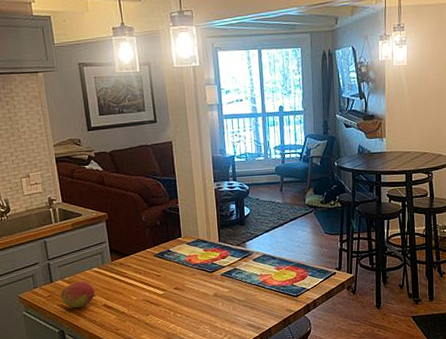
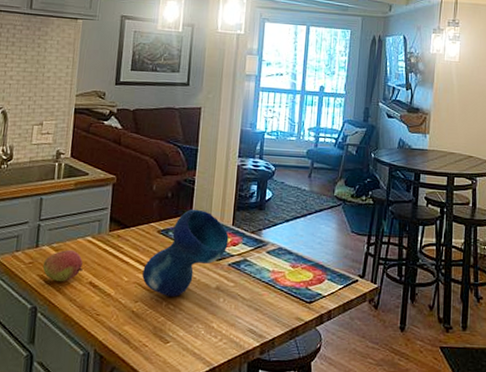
vase: none [148,232,218,308] -> present [142,209,229,298]

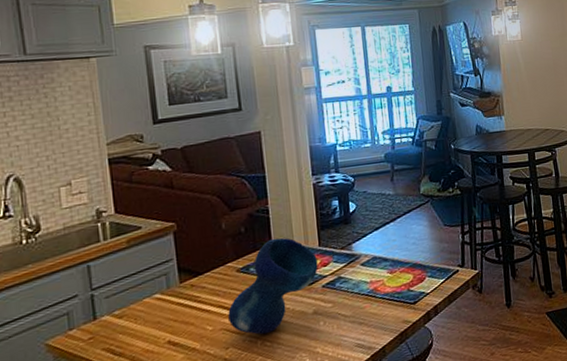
fruit: present [42,249,83,282] -> none [106,312,157,351]

